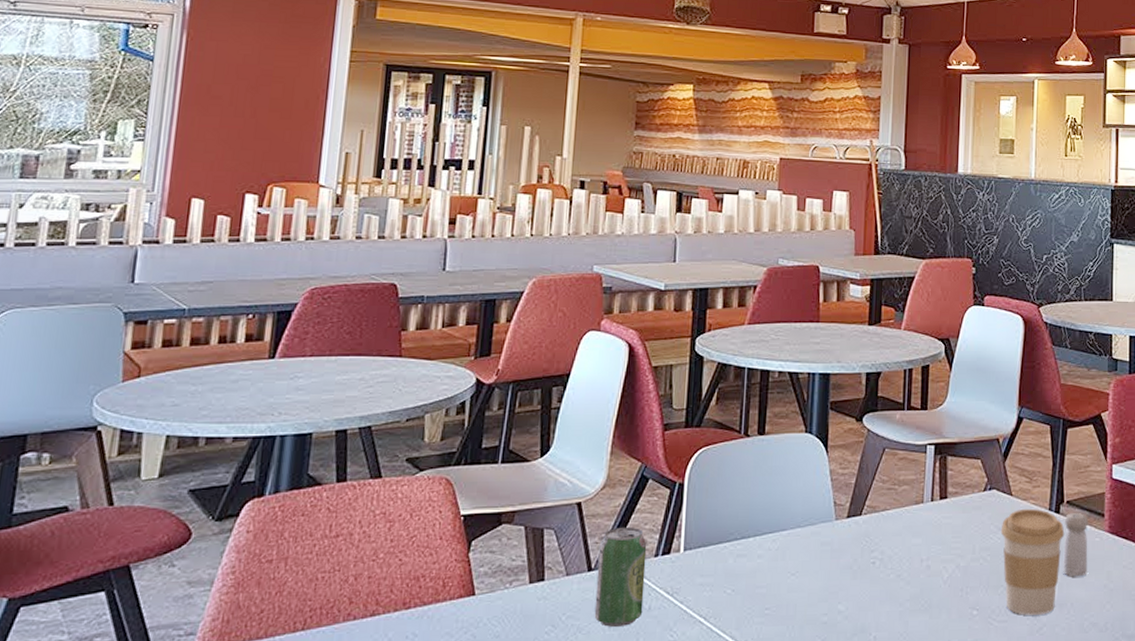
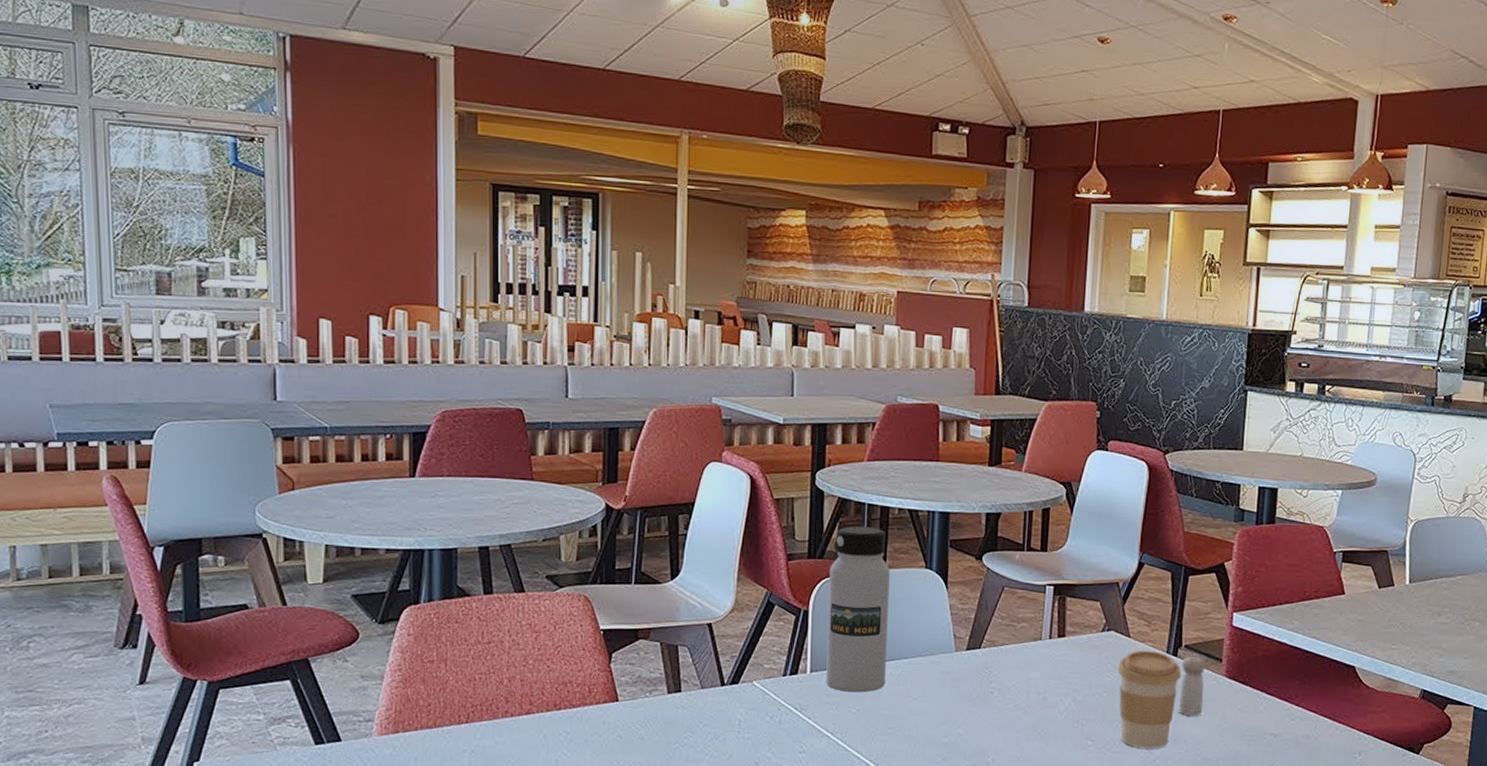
beverage can: present [594,526,647,627] -> none [729,647,776,736]
water bottle: none [700,392,769,571] -> present [826,526,890,693]

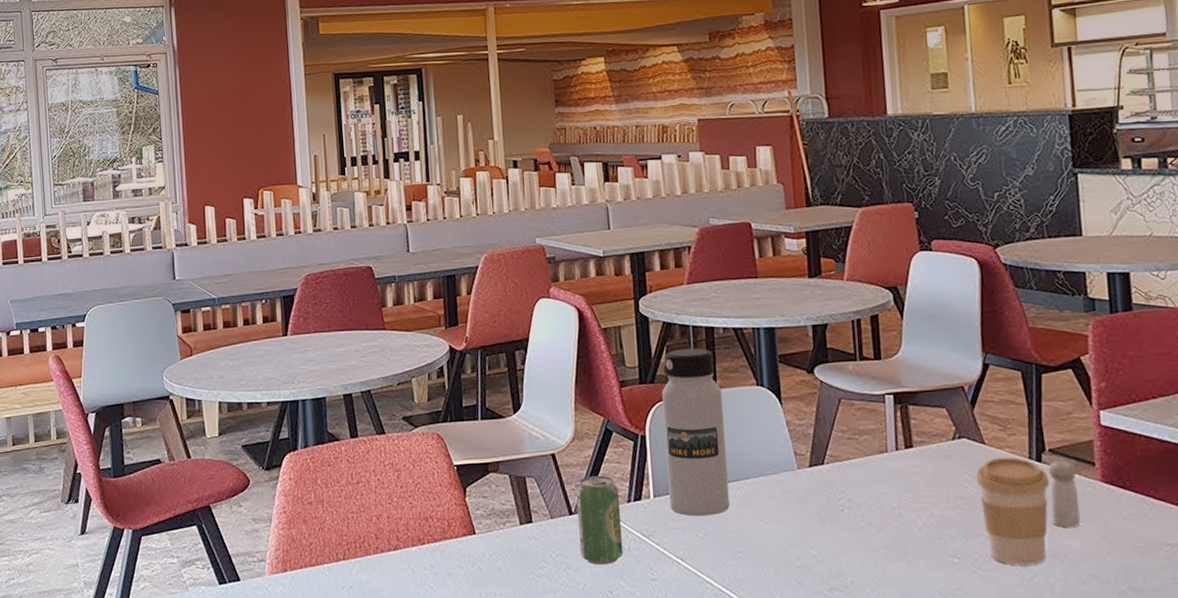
beverage can: none [729,647,776,736] -> present [576,475,623,564]

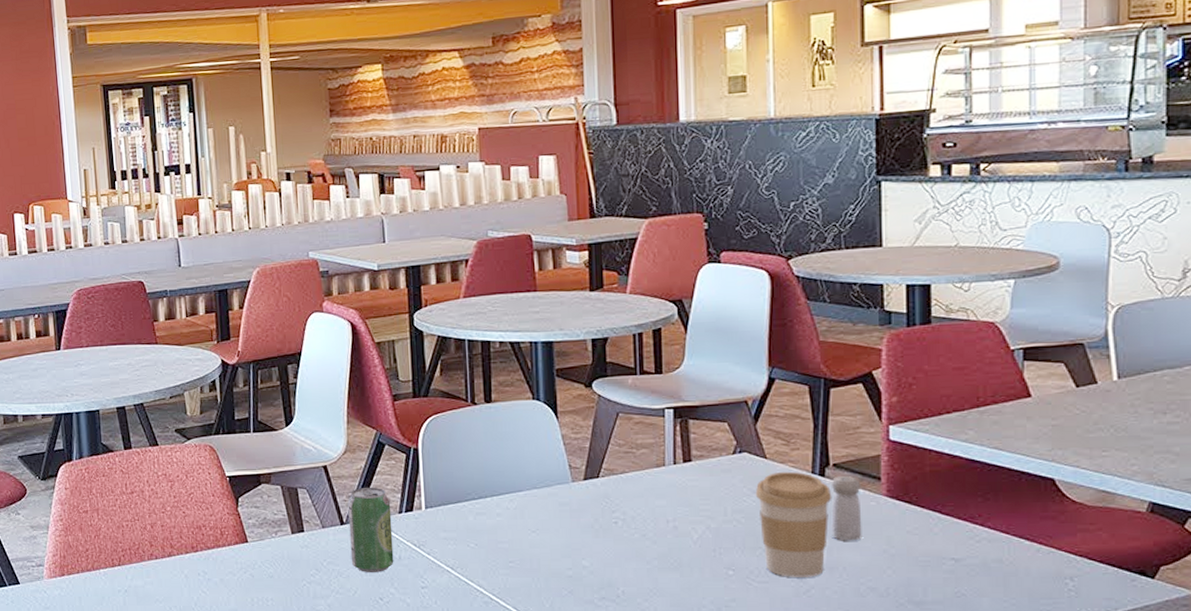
water bottle: present [662,348,730,517] -> none [436,362,502,527]

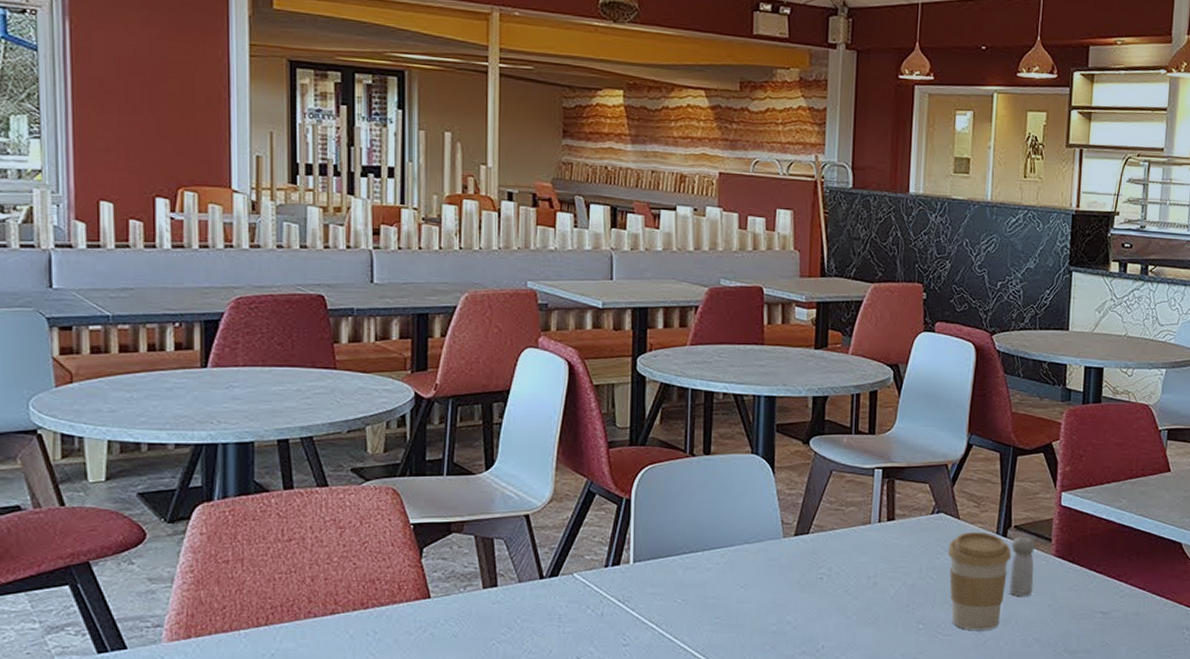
beverage can: present [347,487,394,572] -> none [548,538,597,630]

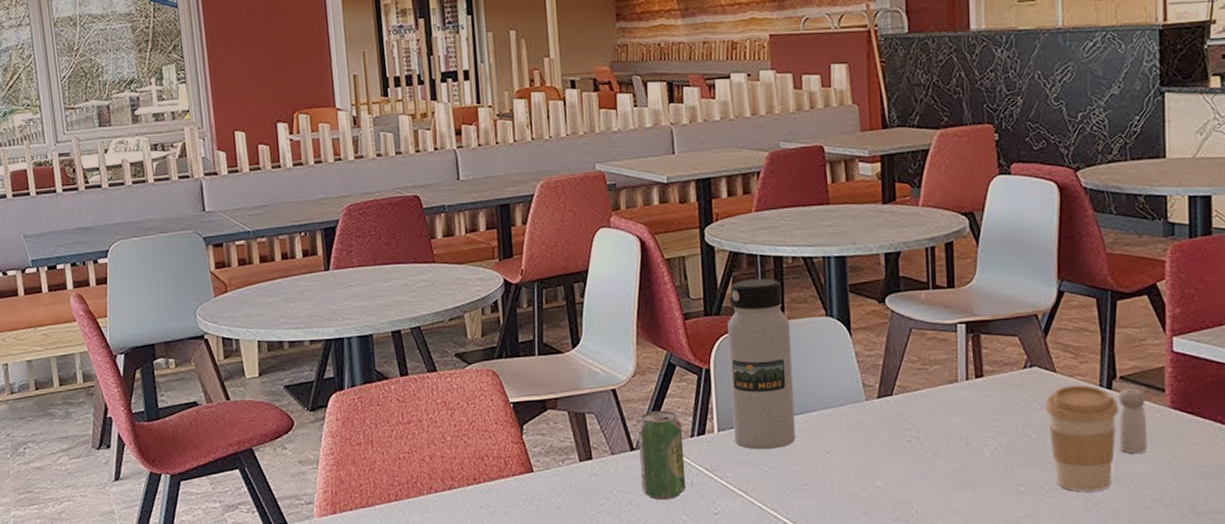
beverage can: none [548,538,597,630] -> present [637,410,686,500]
water bottle: none [650,412,715,582] -> present [728,279,796,450]

